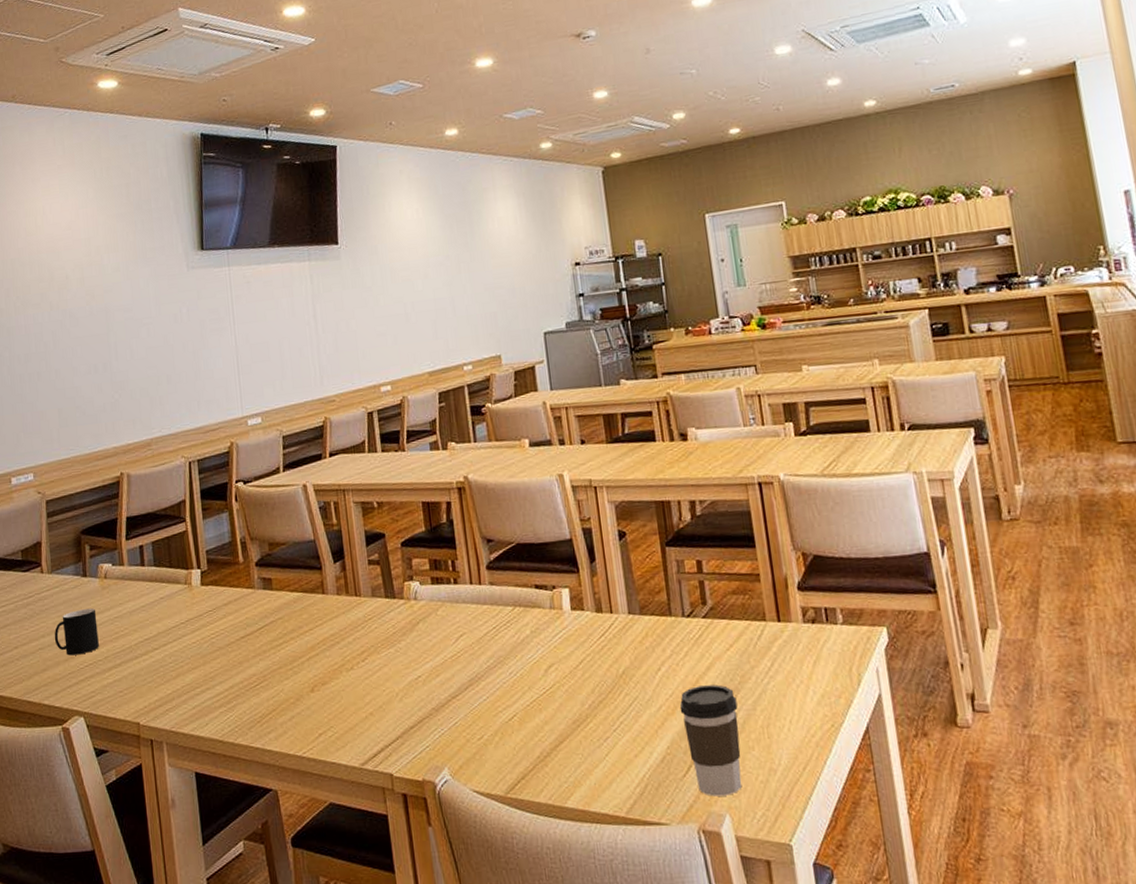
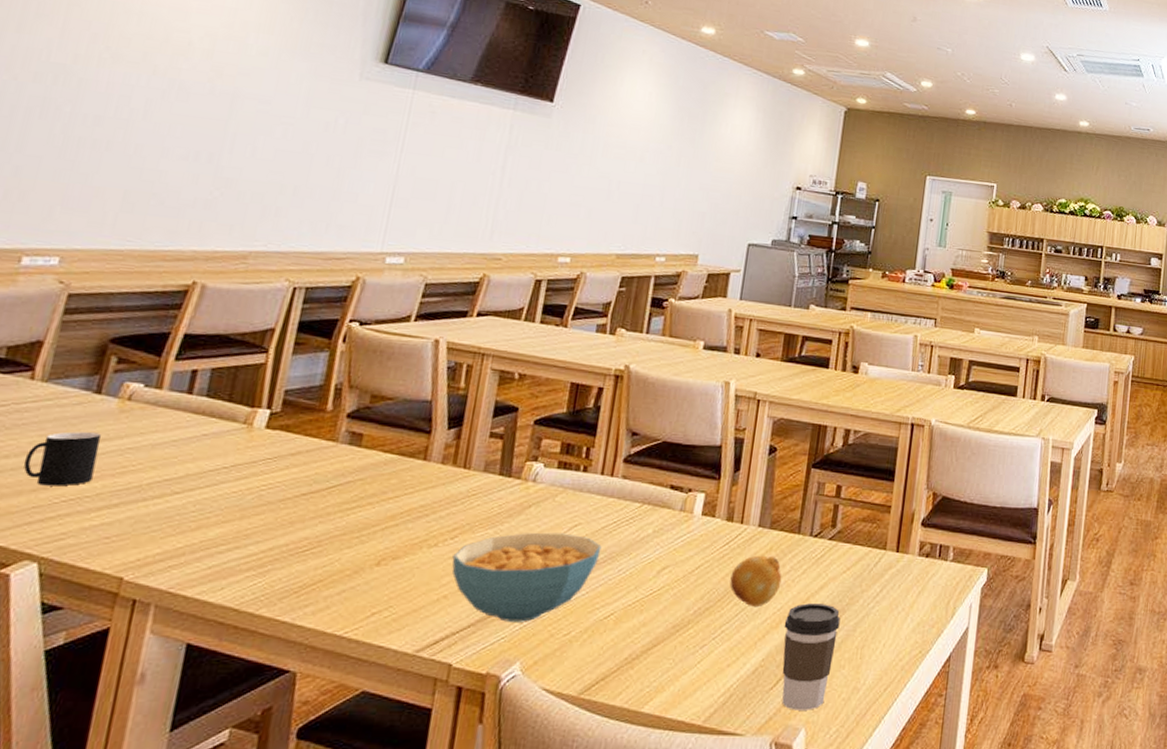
cereal bowl: none [368,644,490,732] -> present [452,532,602,622]
fruit: none [614,641,666,696] -> present [730,555,782,608]

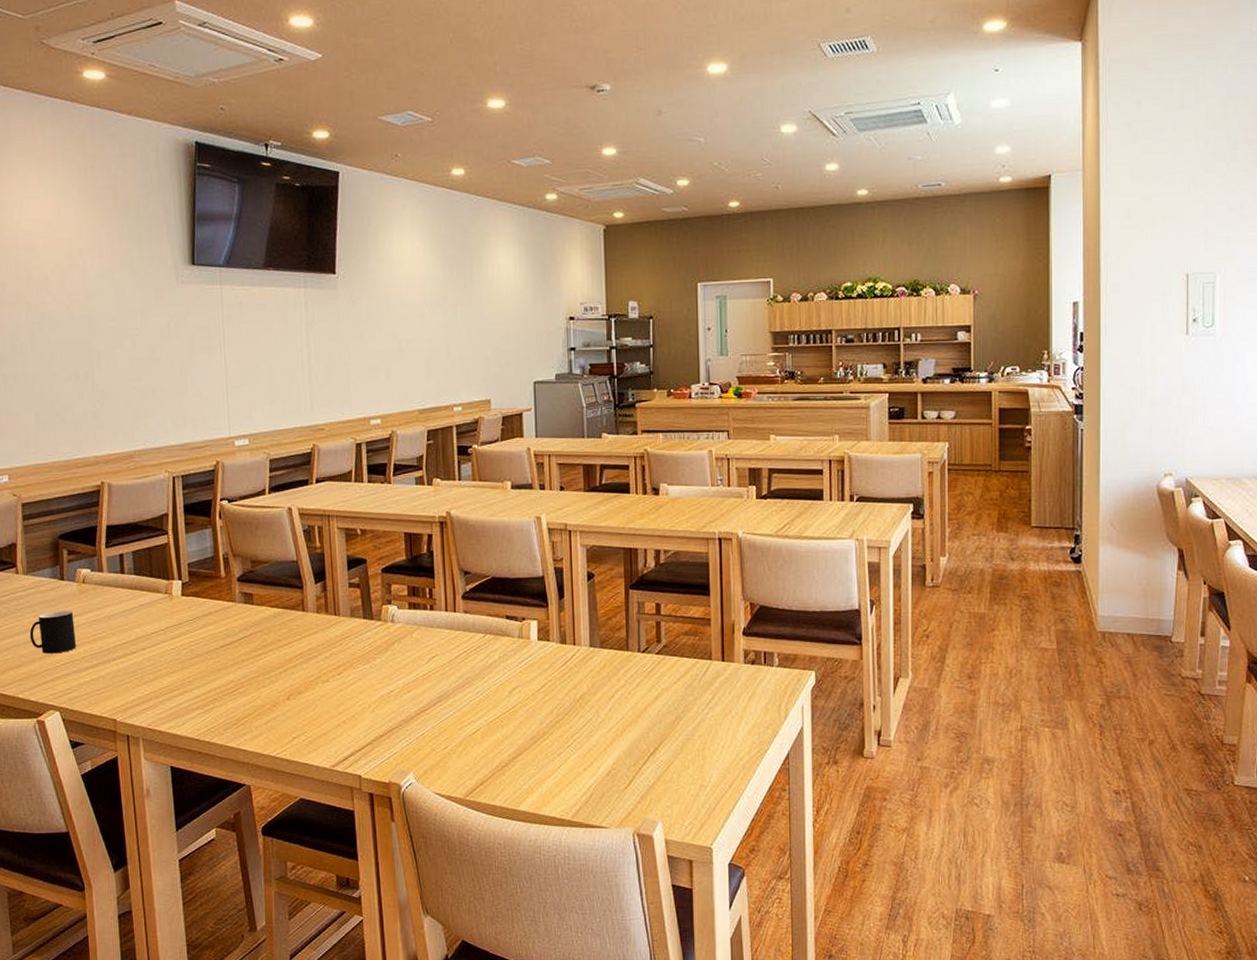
cereal bowl: present [452,532,602,622] -> none [342,664,459,740]
fruit: present [730,555,782,608] -> none [573,672,619,719]
coffee cup: present [782,603,841,710] -> none [628,712,679,806]

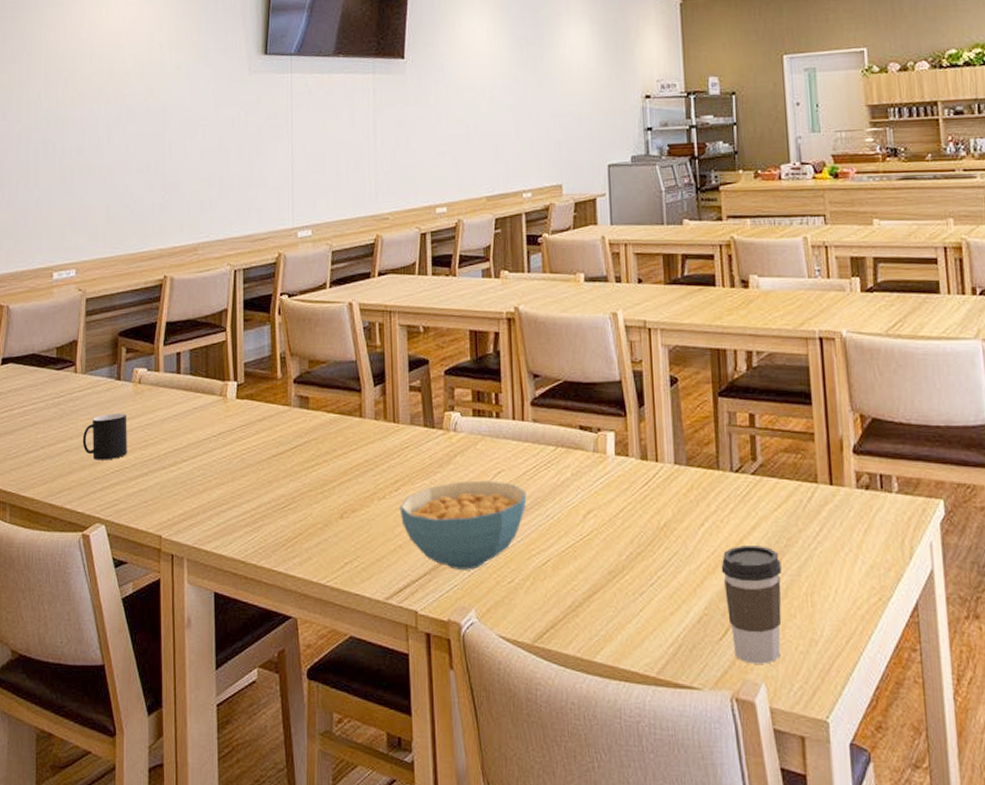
cereal bowl: none [342,664,459,740] -> present [400,480,527,570]
coffee cup: none [628,712,679,806] -> present [721,546,782,664]

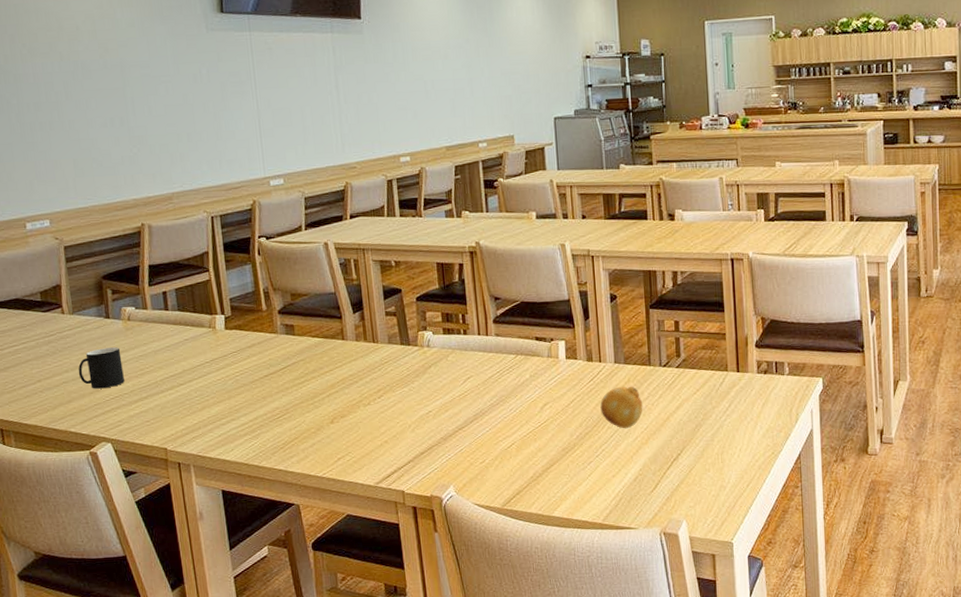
cereal bowl: present [400,480,527,570] -> none [383,385,493,457]
fruit: none [656,495,710,551] -> present [600,386,643,429]
coffee cup: present [721,546,782,664] -> none [652,421,699,507]

